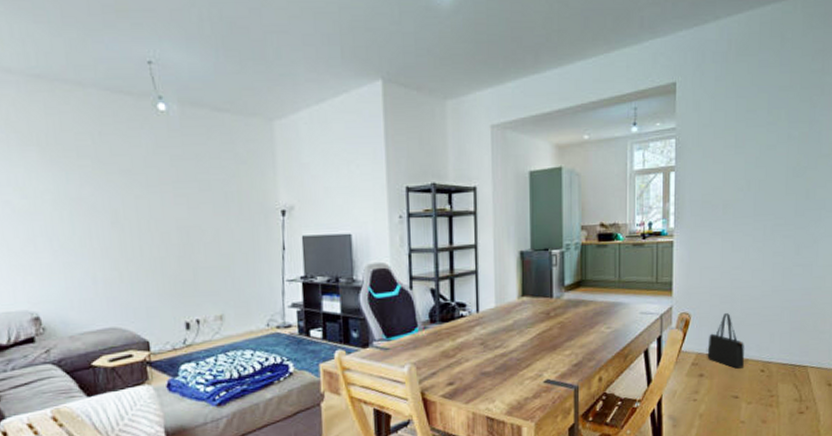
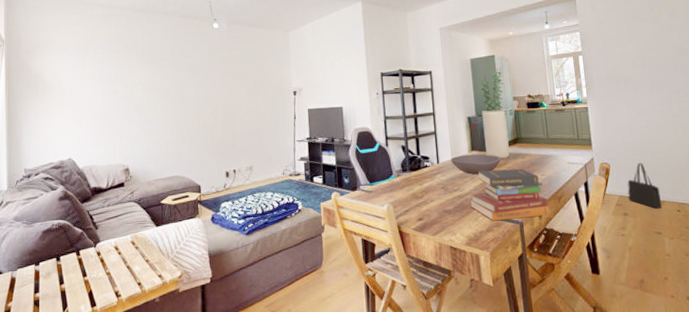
bowl: none [494,300,558,327] -> present [450,154,501,175]
books: none [516,319,612,386] -> present [470,168,550,221]
vase: none [539,185,570,307] -> present [480,68,510,159]

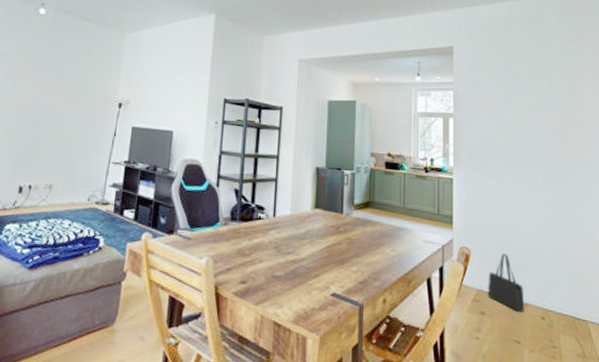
bowl: present [450,154,501,175] -> none [289,211,347,238]
books: present [470,168,550,221] -> none [305,234,396,301]
vase: present [480,68,510,159] -> none [331,116,362,224]

